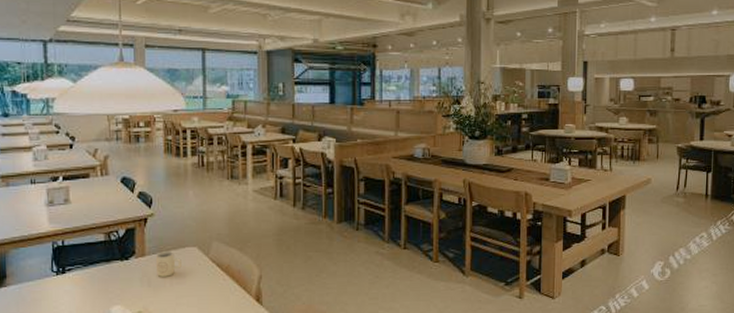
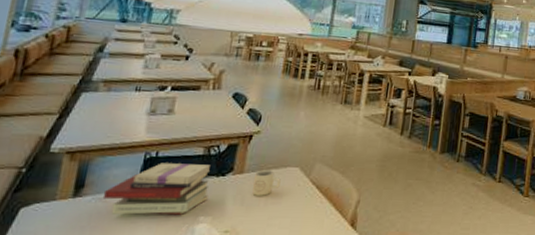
books: none [24,250,117,301] -> present [103,163,211,215]

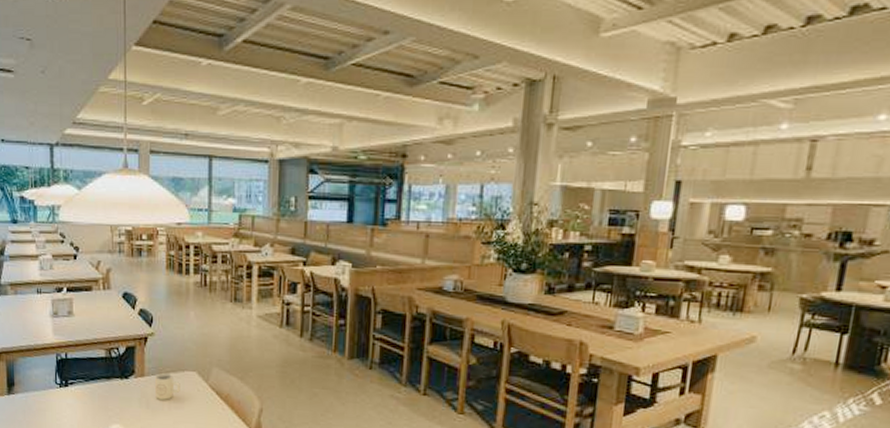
books: present [103,163,211,215] -> none [30,364,116,415]

